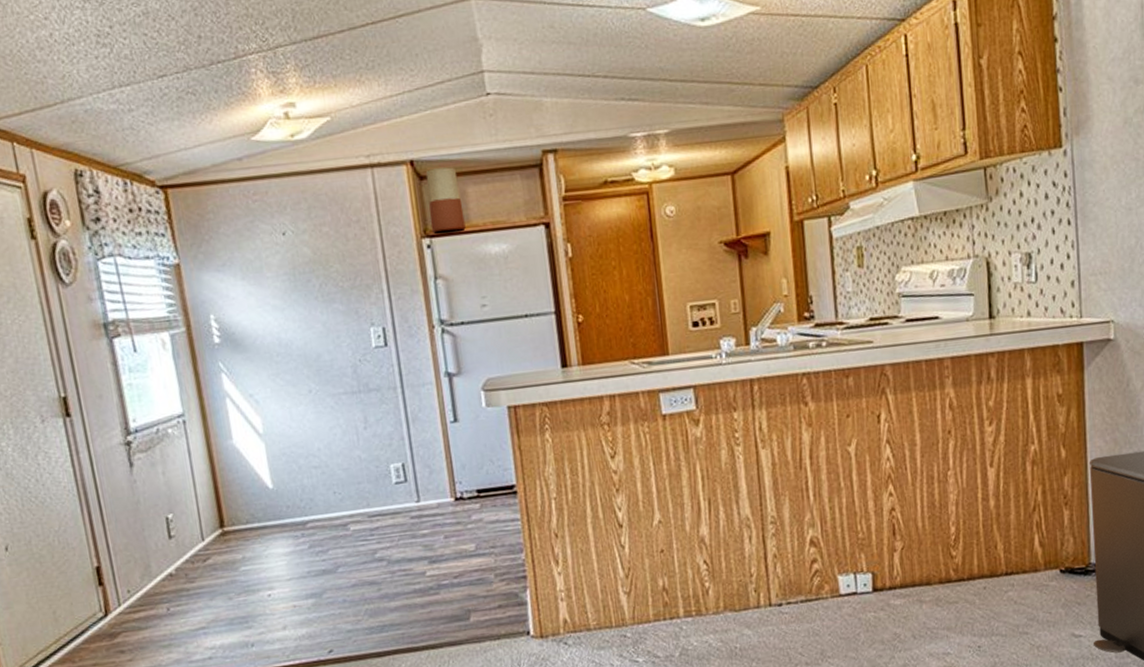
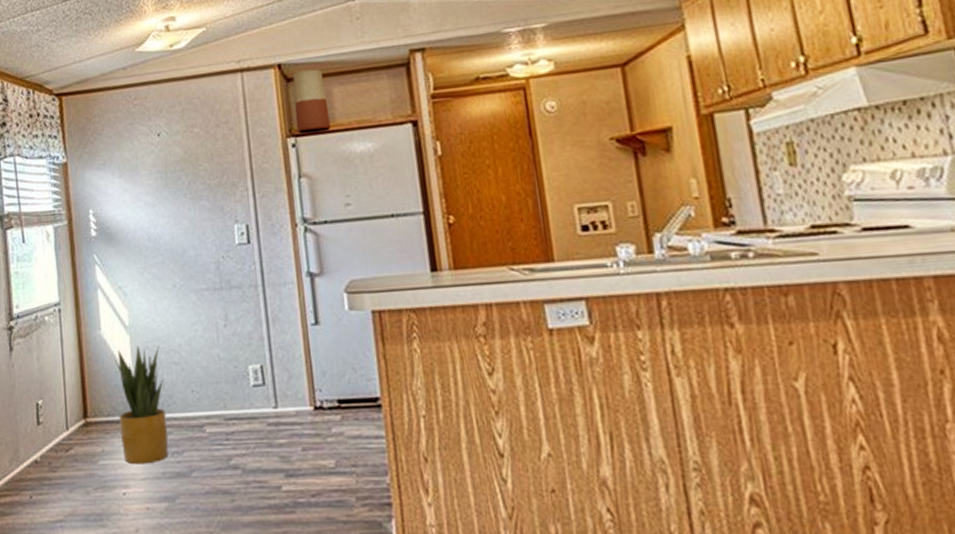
planter: none [246,452,313,567] -> present [111,346,169,465]

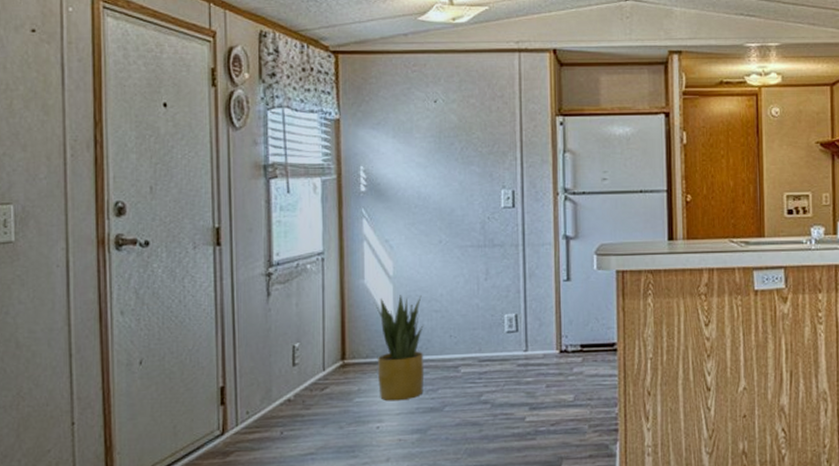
vase: present [292,69,331,134] -> none [565,58,596,114]

